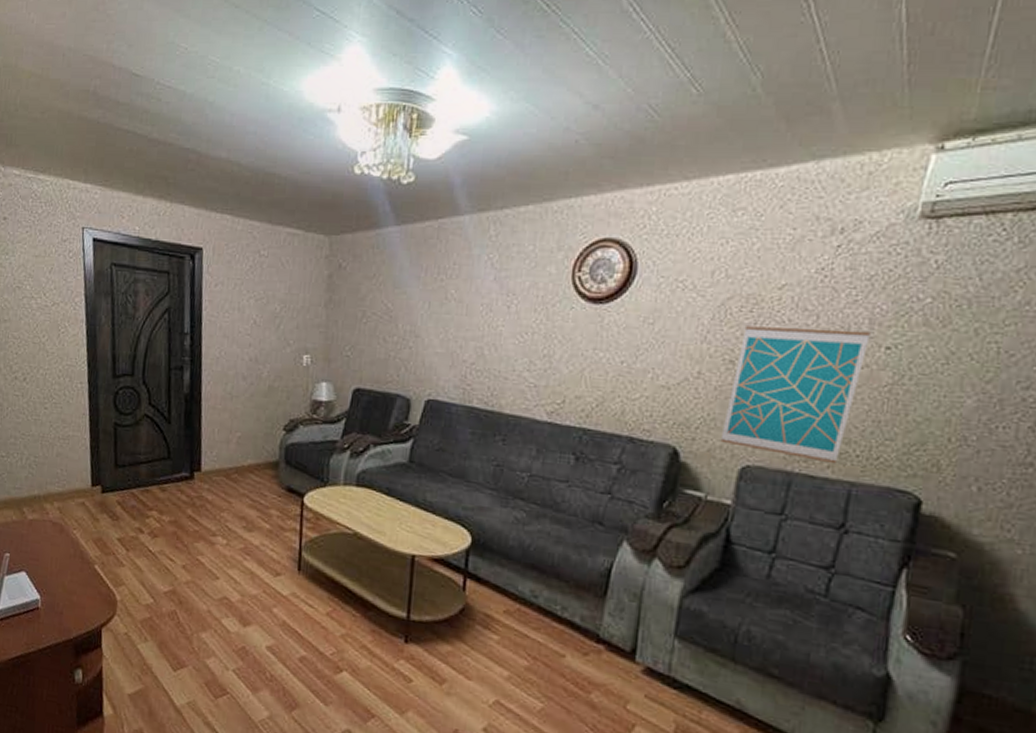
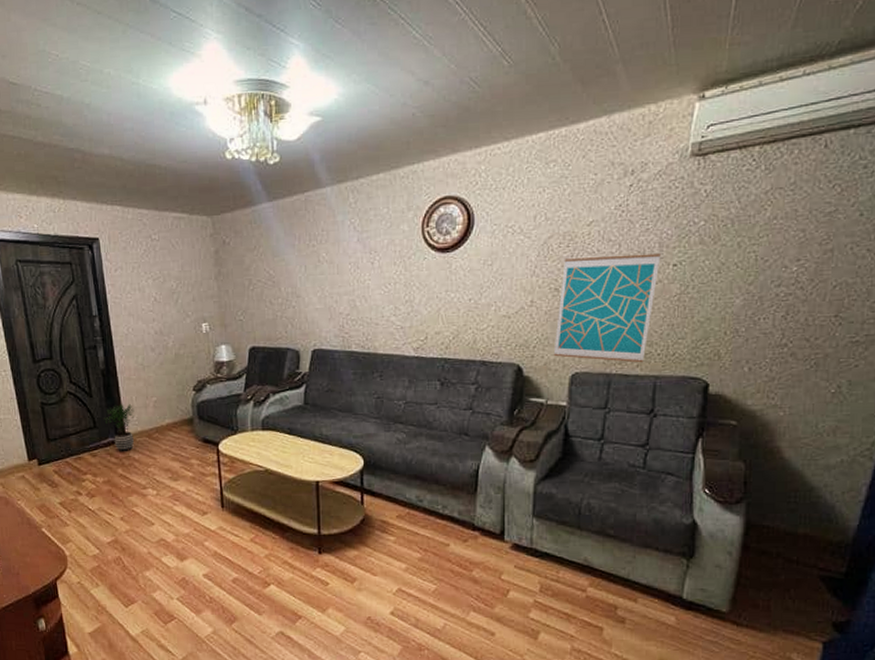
potted plant: none [179,434,215,491] -> present [103,403,135,452]

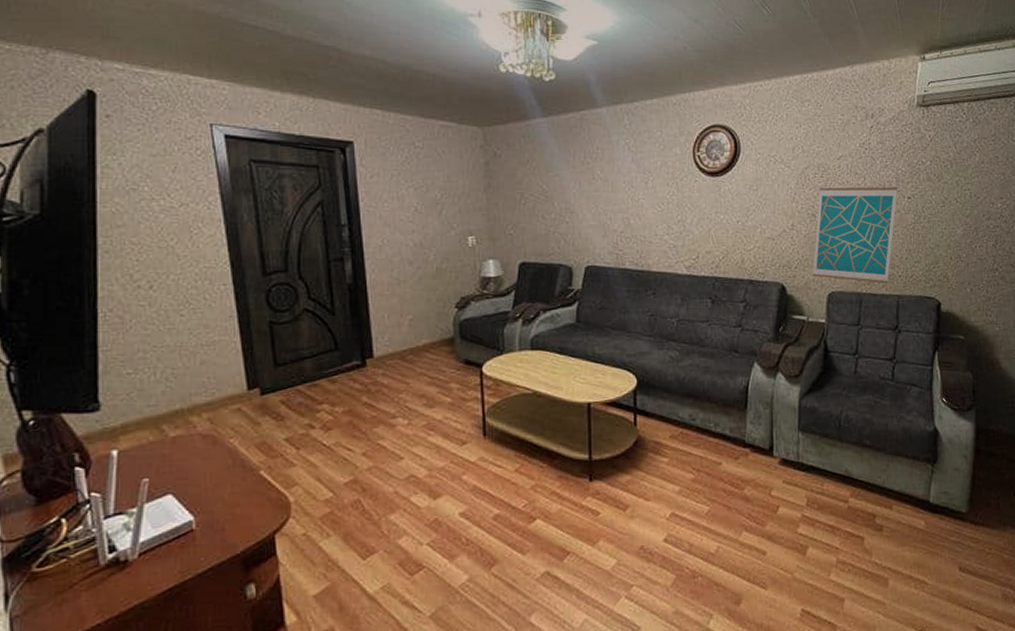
potted plant: present [103,403,135,452] -> none [347,322,386,377]

